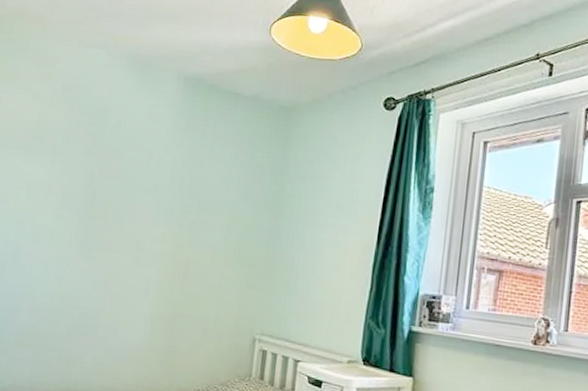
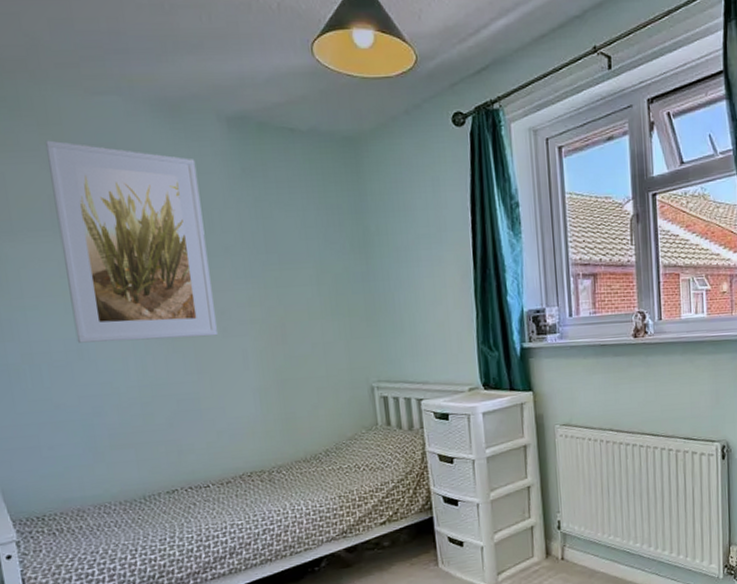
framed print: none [15,78,150,262] -> present [45,140,217,343]

